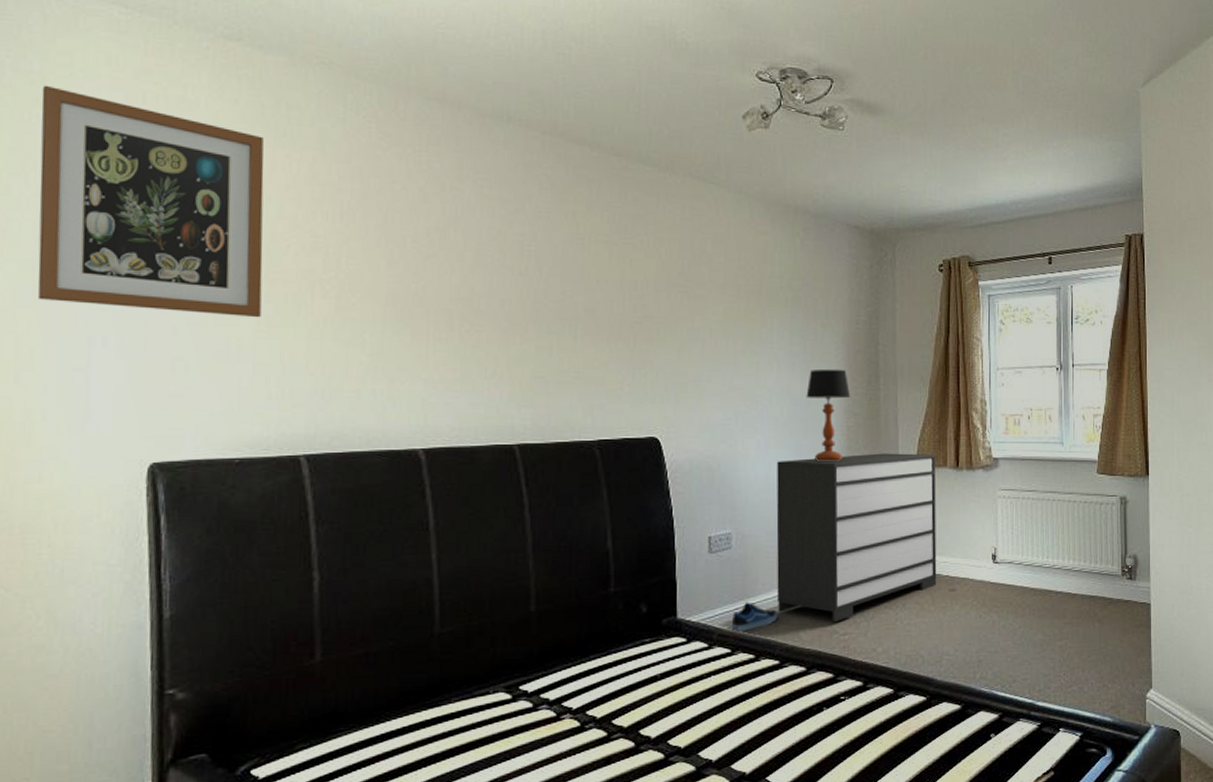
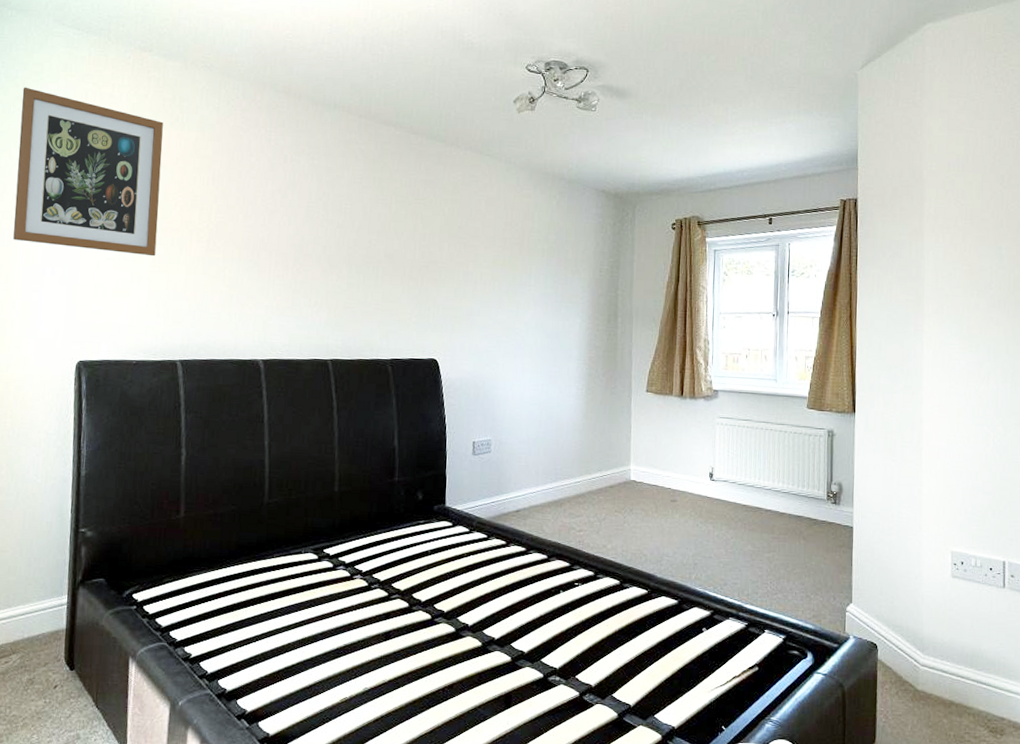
shoe: present [732,602,778,633] -> none [489,497,526,522]
dresser: present [776,453,937,623] -> none [525,380,663,521]
table lamp: present [806,369,851,462] -> none [556,308,593,387]

